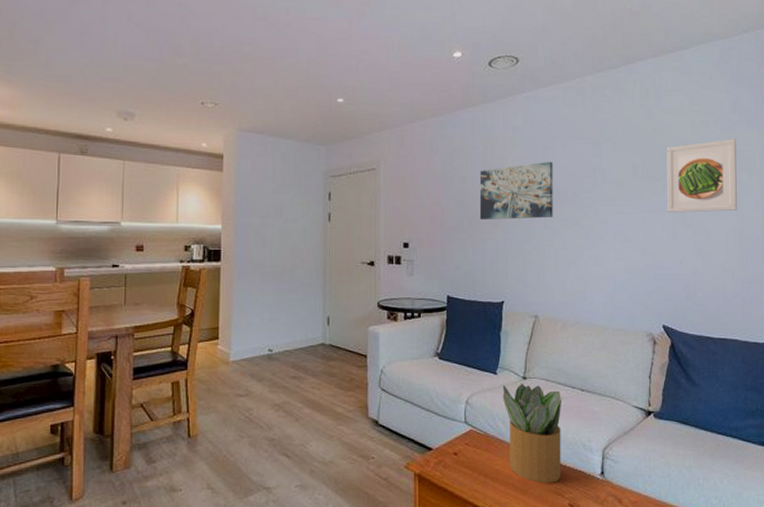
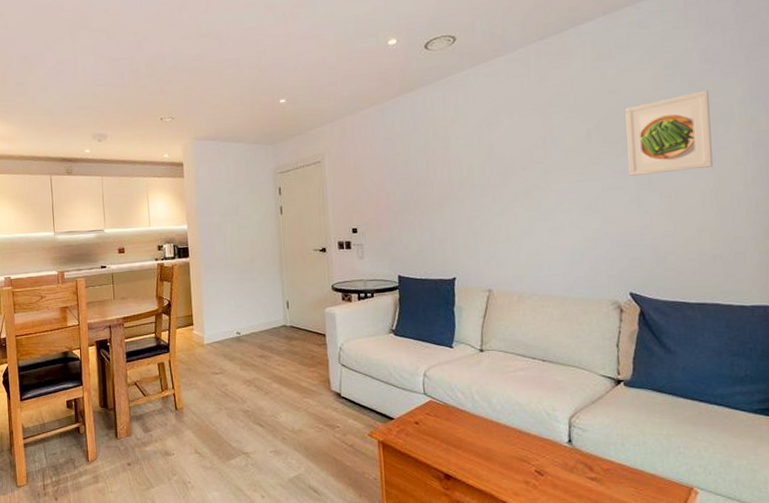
wall art: present [479,161,553,220] -> none [423,136,502,201]
potted plant: present [502,383,562,483] -> none [459,355,526,450]

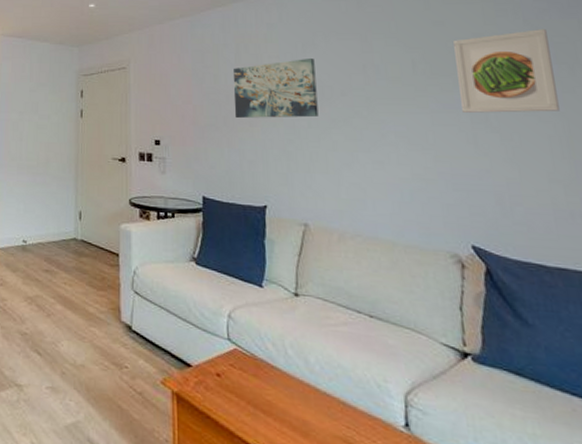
wall art: none [423,136,502,201] -> present [233,57,319,119]

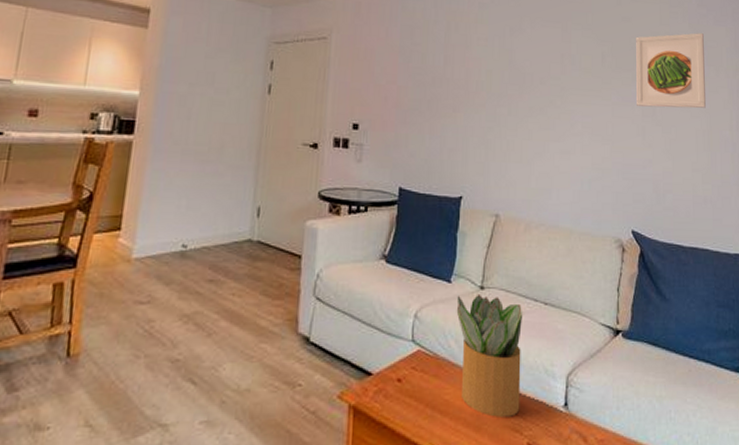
wall art: present [233,57,319,119] -> none [439,42,520,105]
potted plant: none [270,299,352,428] -> present [456,293,523,417]

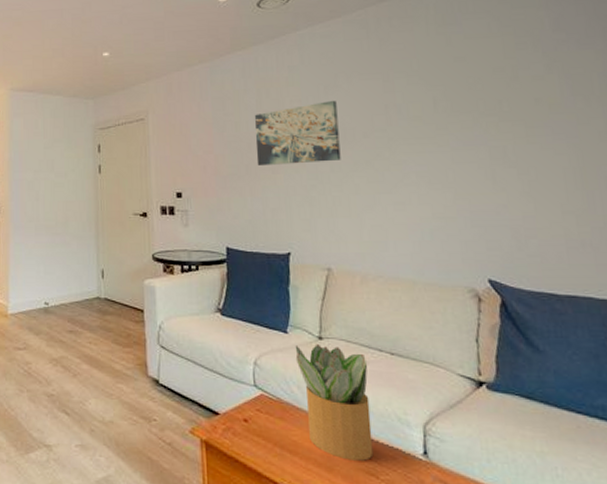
wall art: none [439,42,520,105] -> present [254,100,341,167]
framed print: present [636,33,706,109] -> none [474,61,574,149]

